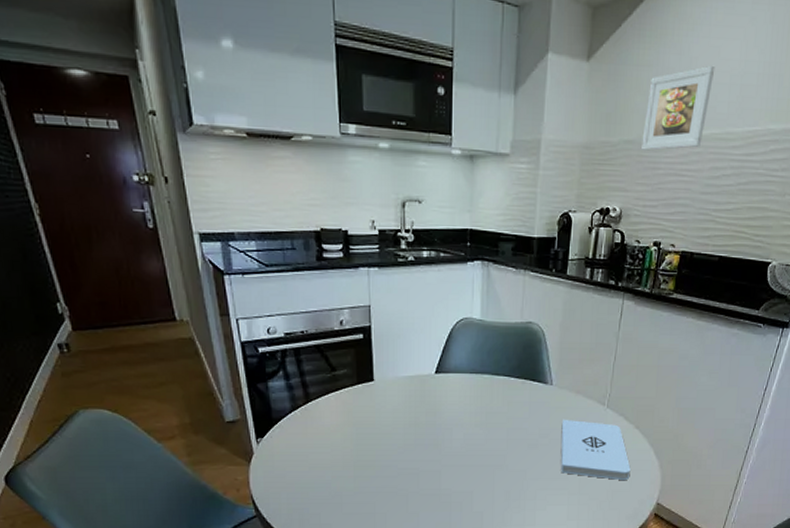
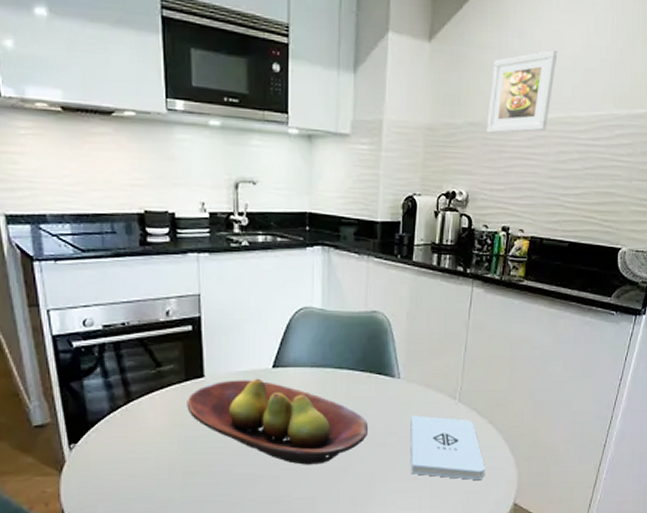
fruit bowl: none [358,383,523,462] -> present [187,378,369,465]

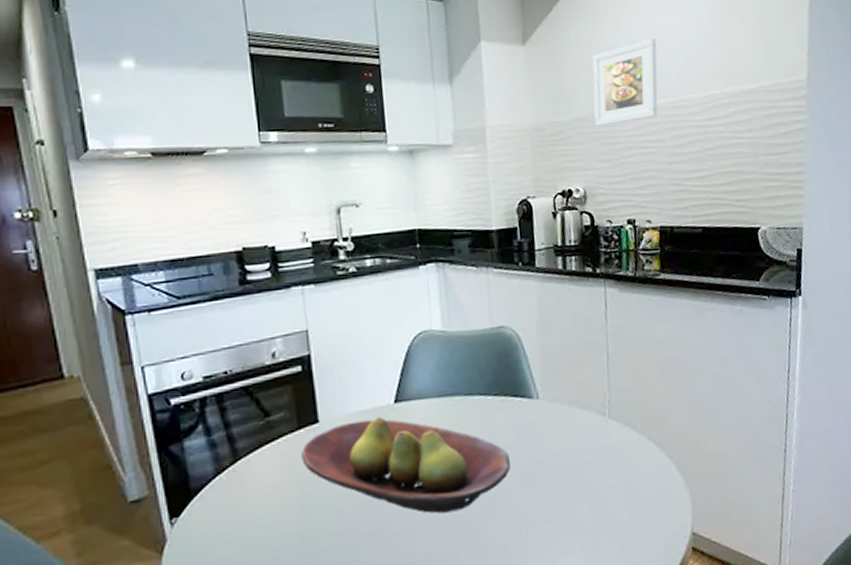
notepad: present [410,415,485,481] -> none [557,438,652,511]

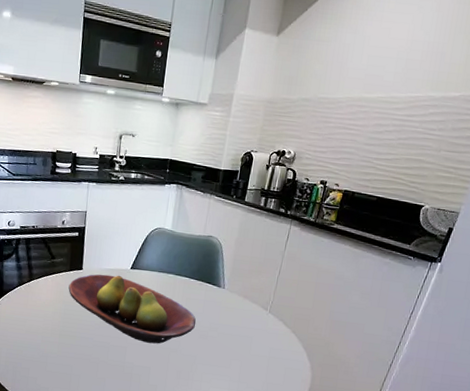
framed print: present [592,37,658,126] -> none [315,43,385,108]

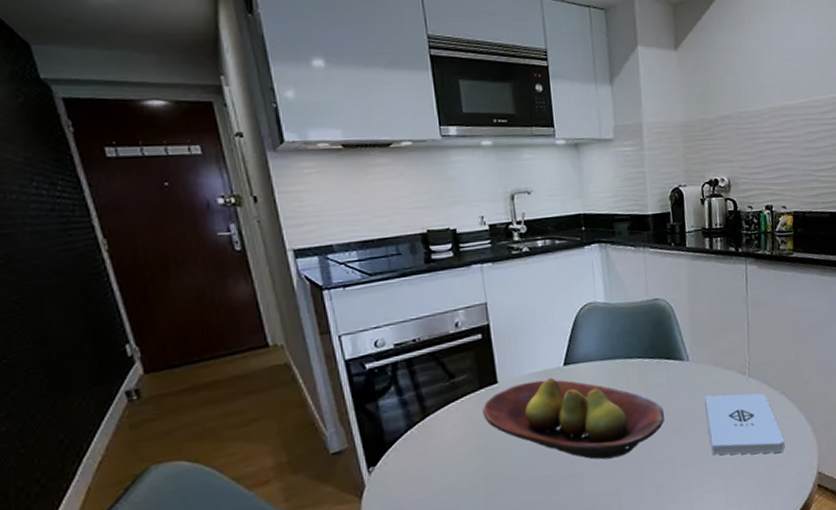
notepad: none [225,317,285,376] -> present [704,393,785,455]

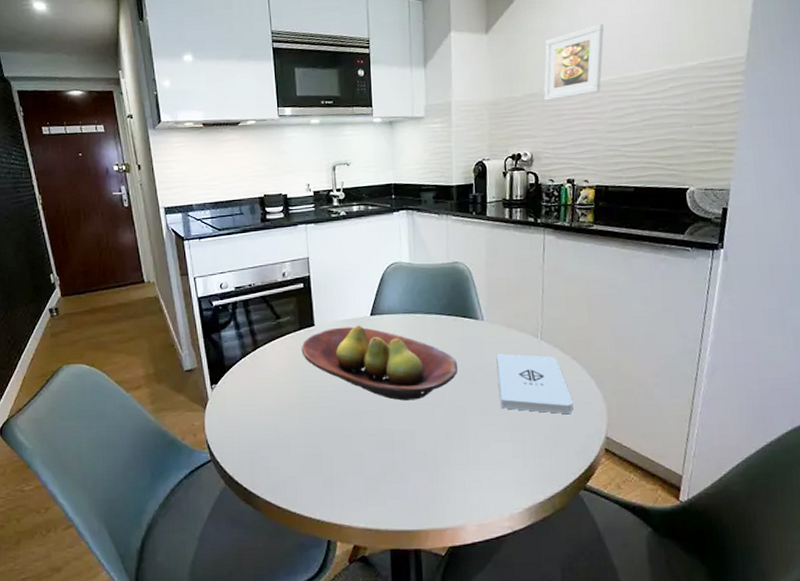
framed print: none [736,45,793,123] -> present [543,23,604,101]

